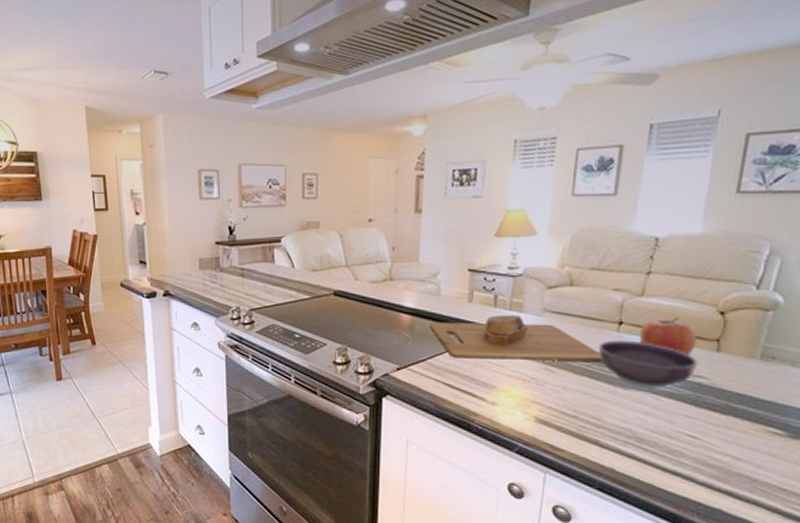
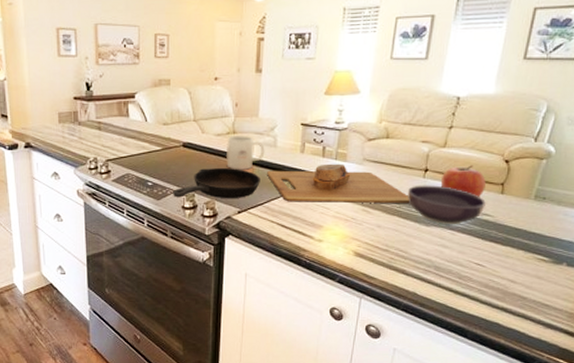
frying pan: none [323,318,422,353] -> present [173,167,260,198]
mug: none [381,282,427,321] -> present [225,135,265,170]

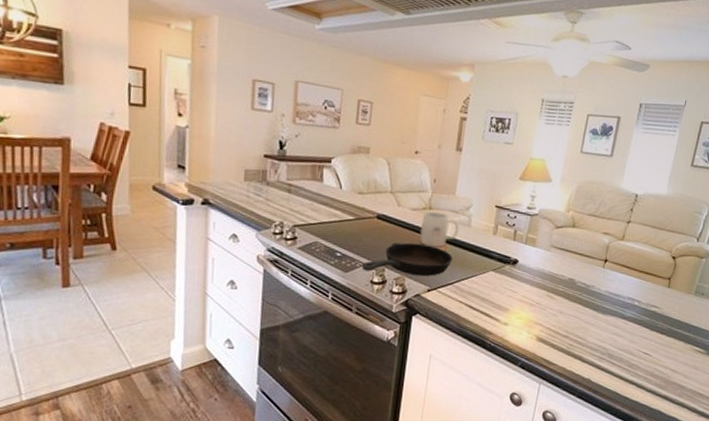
cutting board: present [267,163,410,203] -> none [459,247,590,291]
bowl: present [407,185,486,224] -> none [588,274,655,314]
fruit: present [440,165,486,197] -> none [617,259,656,289]

